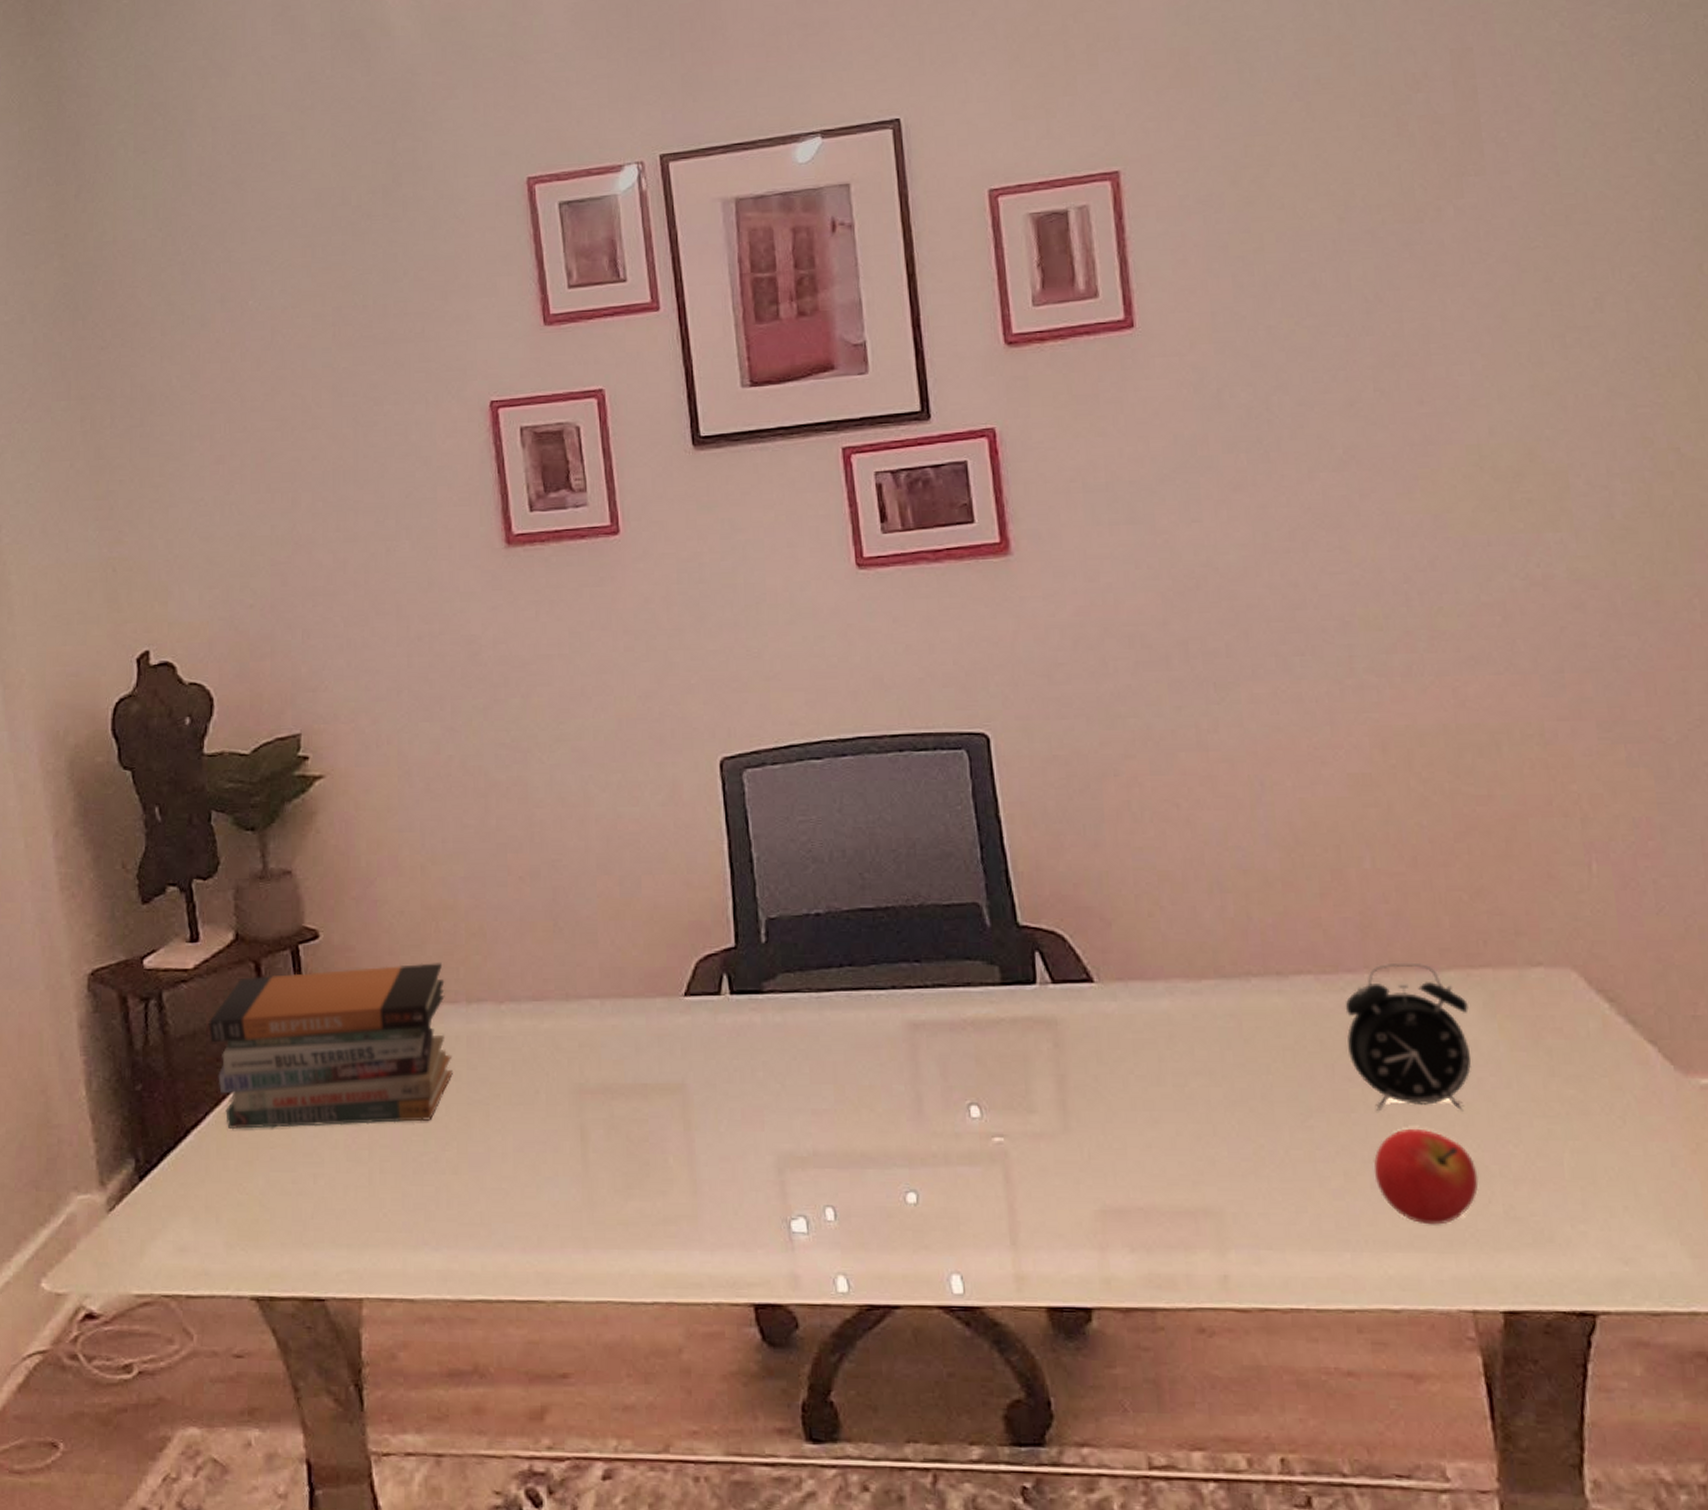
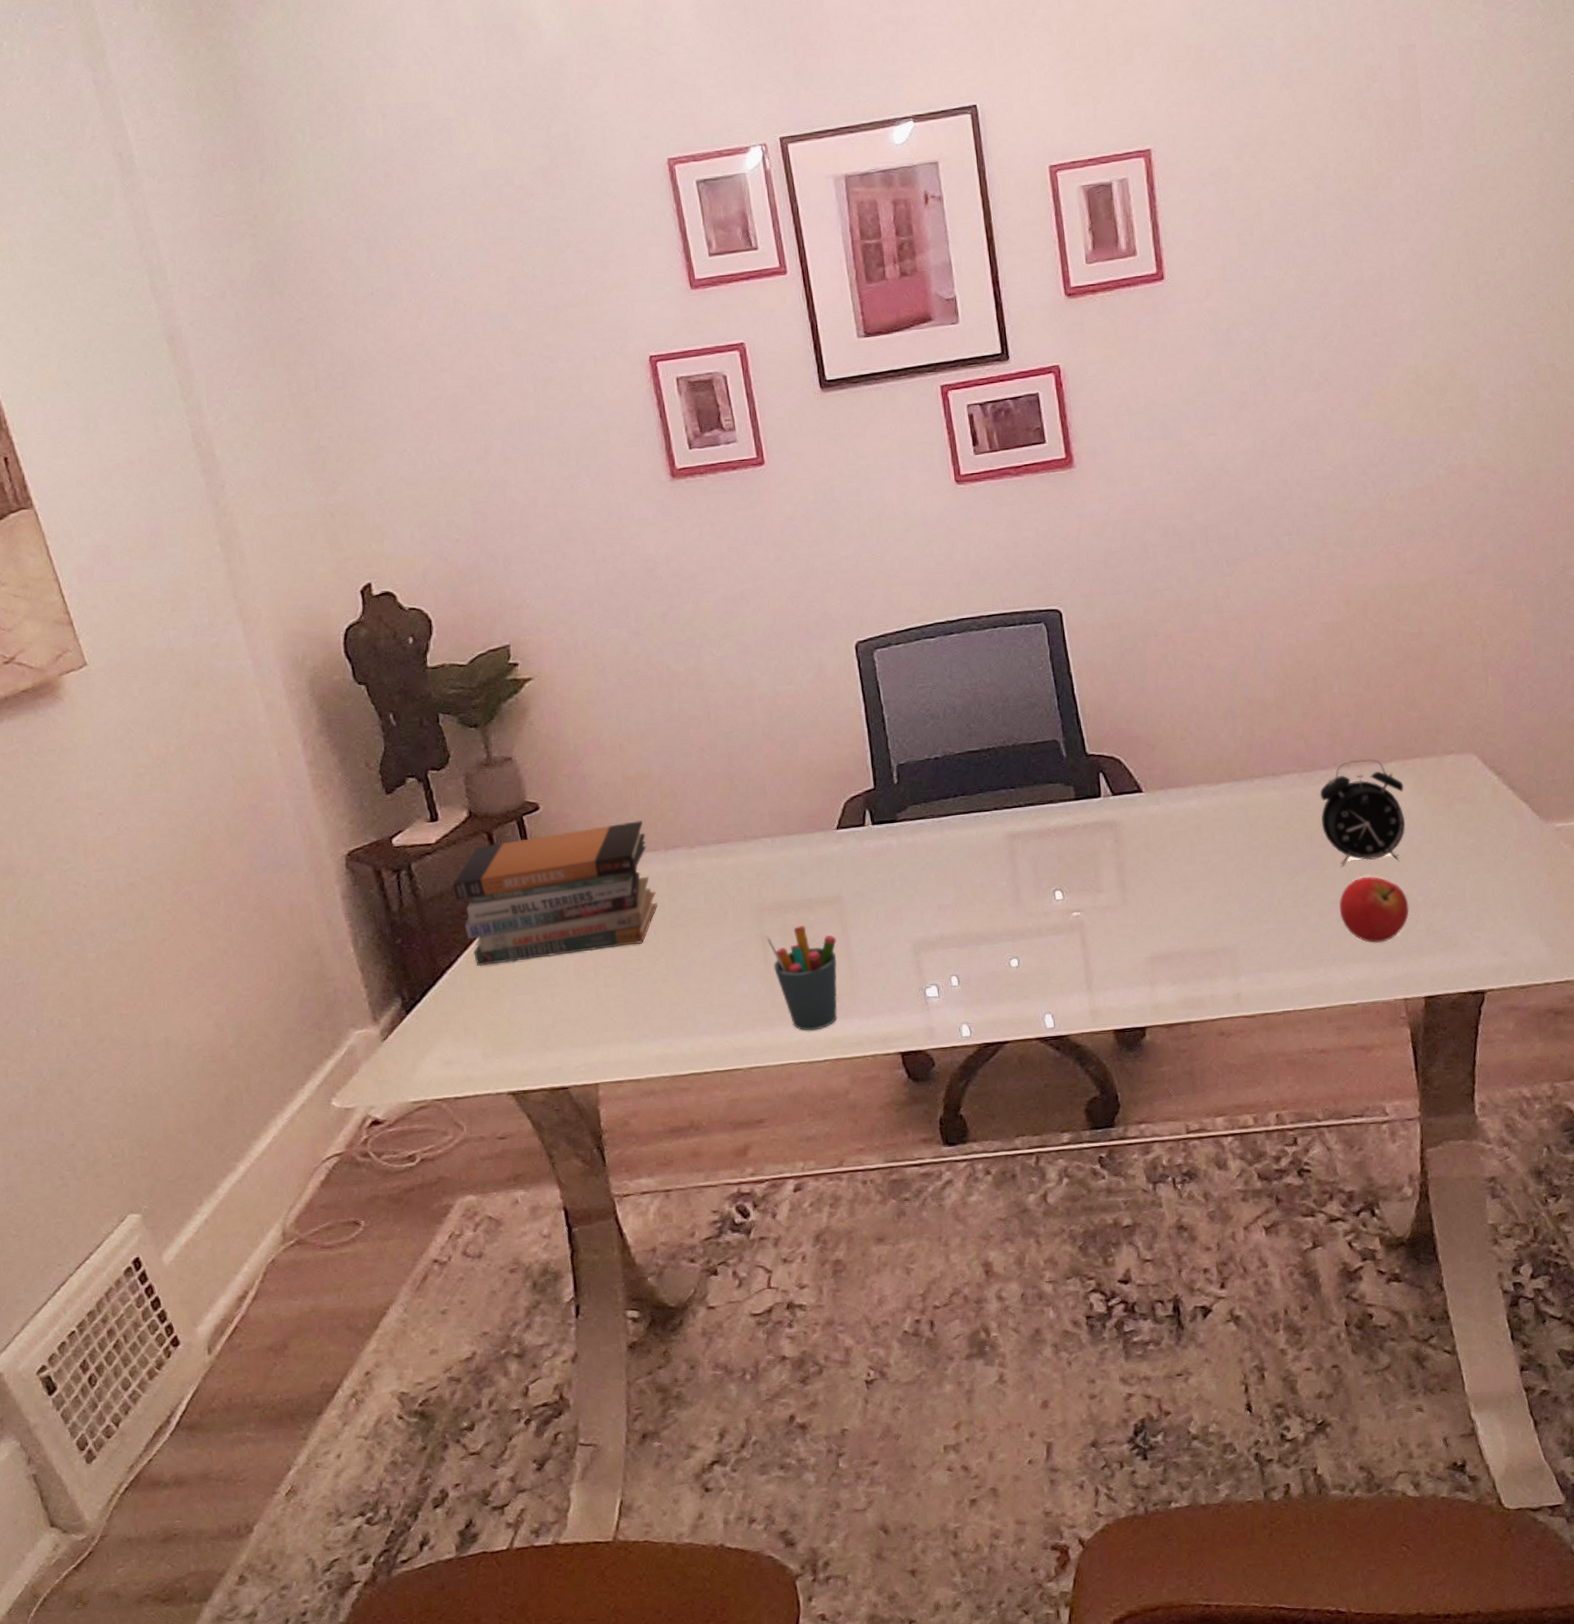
pen holder: none [586,1117,677,1261] -> present [766,925,838,1031]

